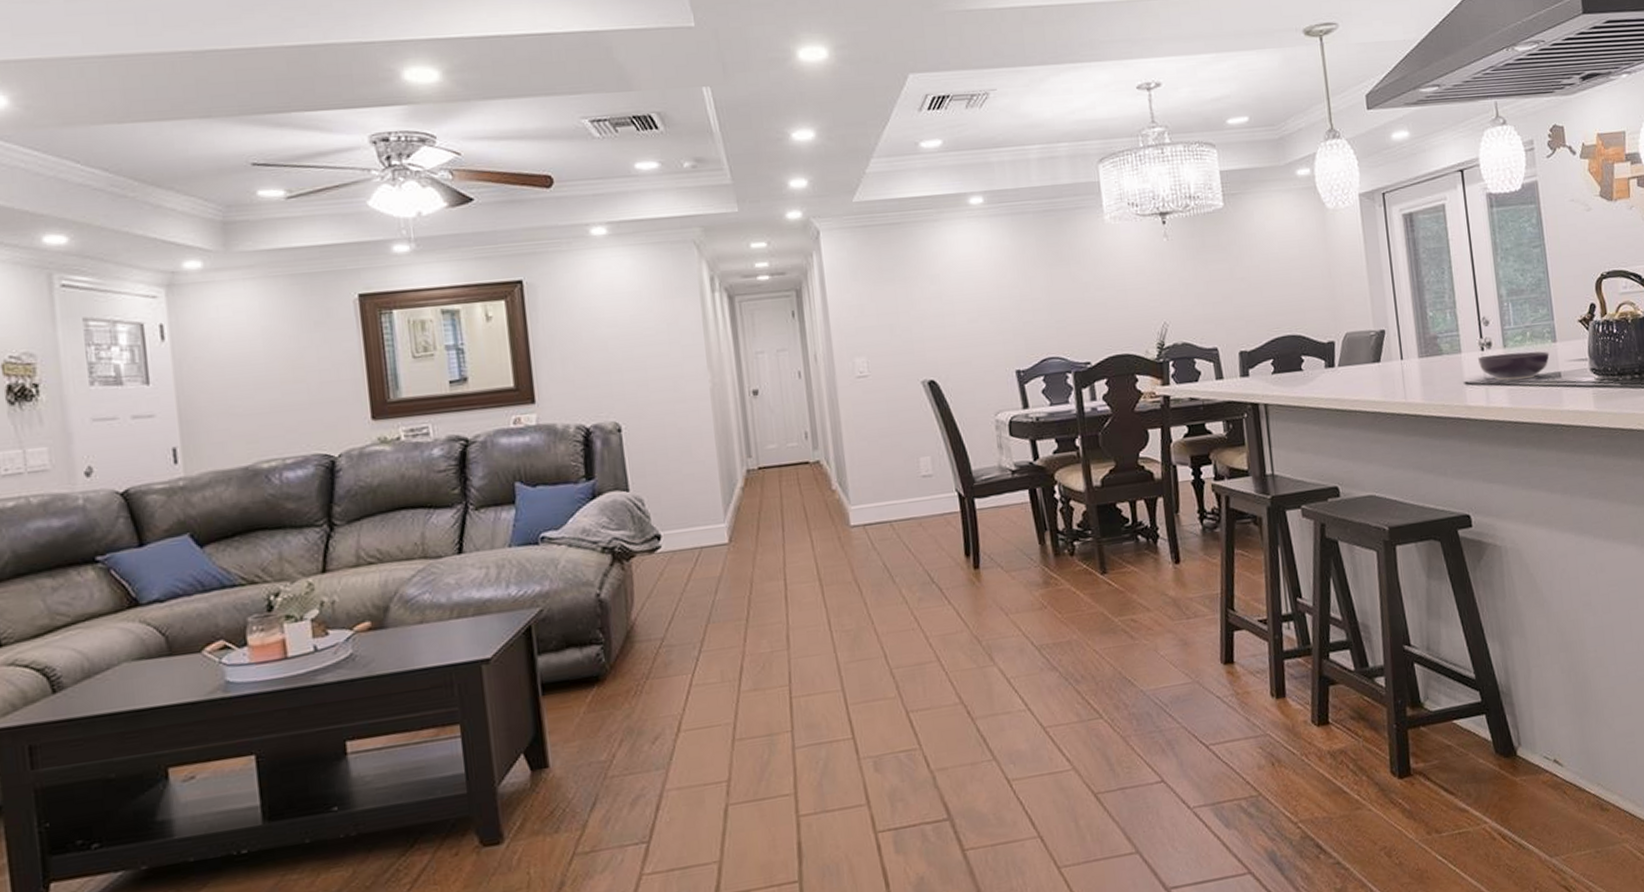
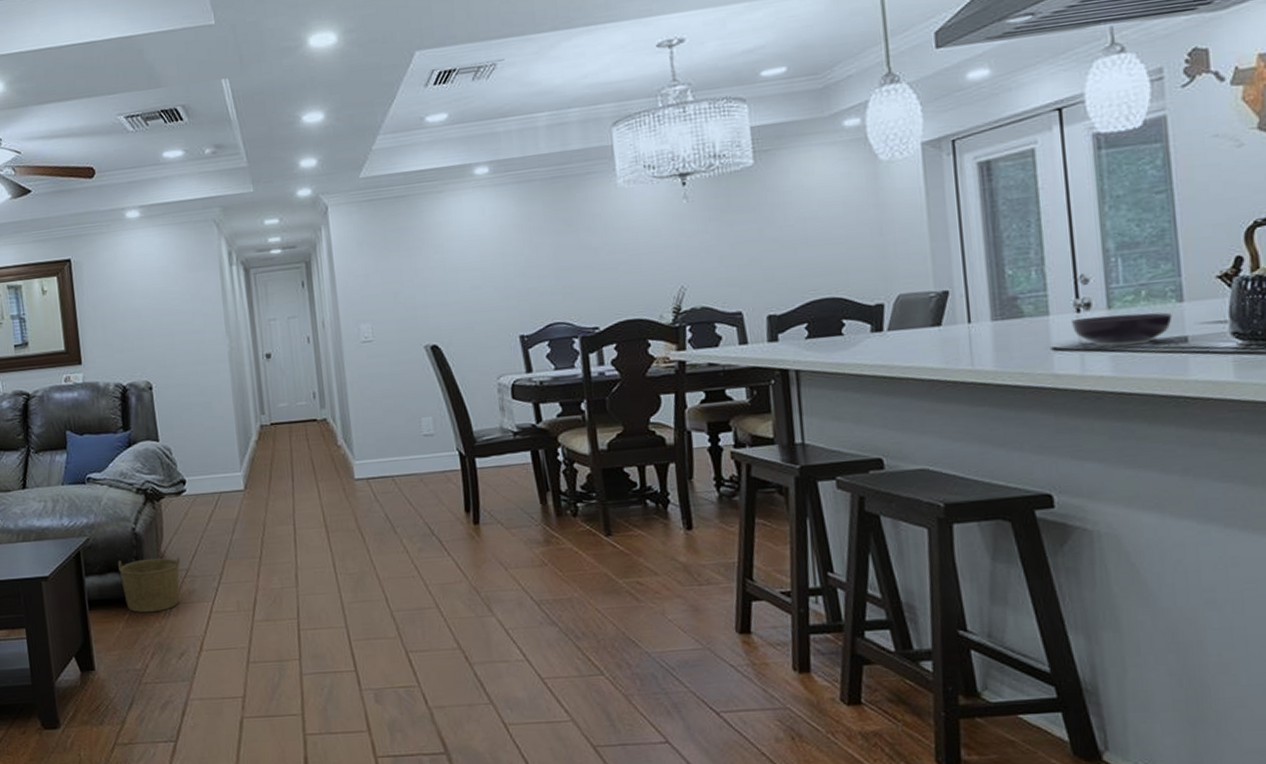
basket: none [578,623,654,694] -> present [118,556,180,613]

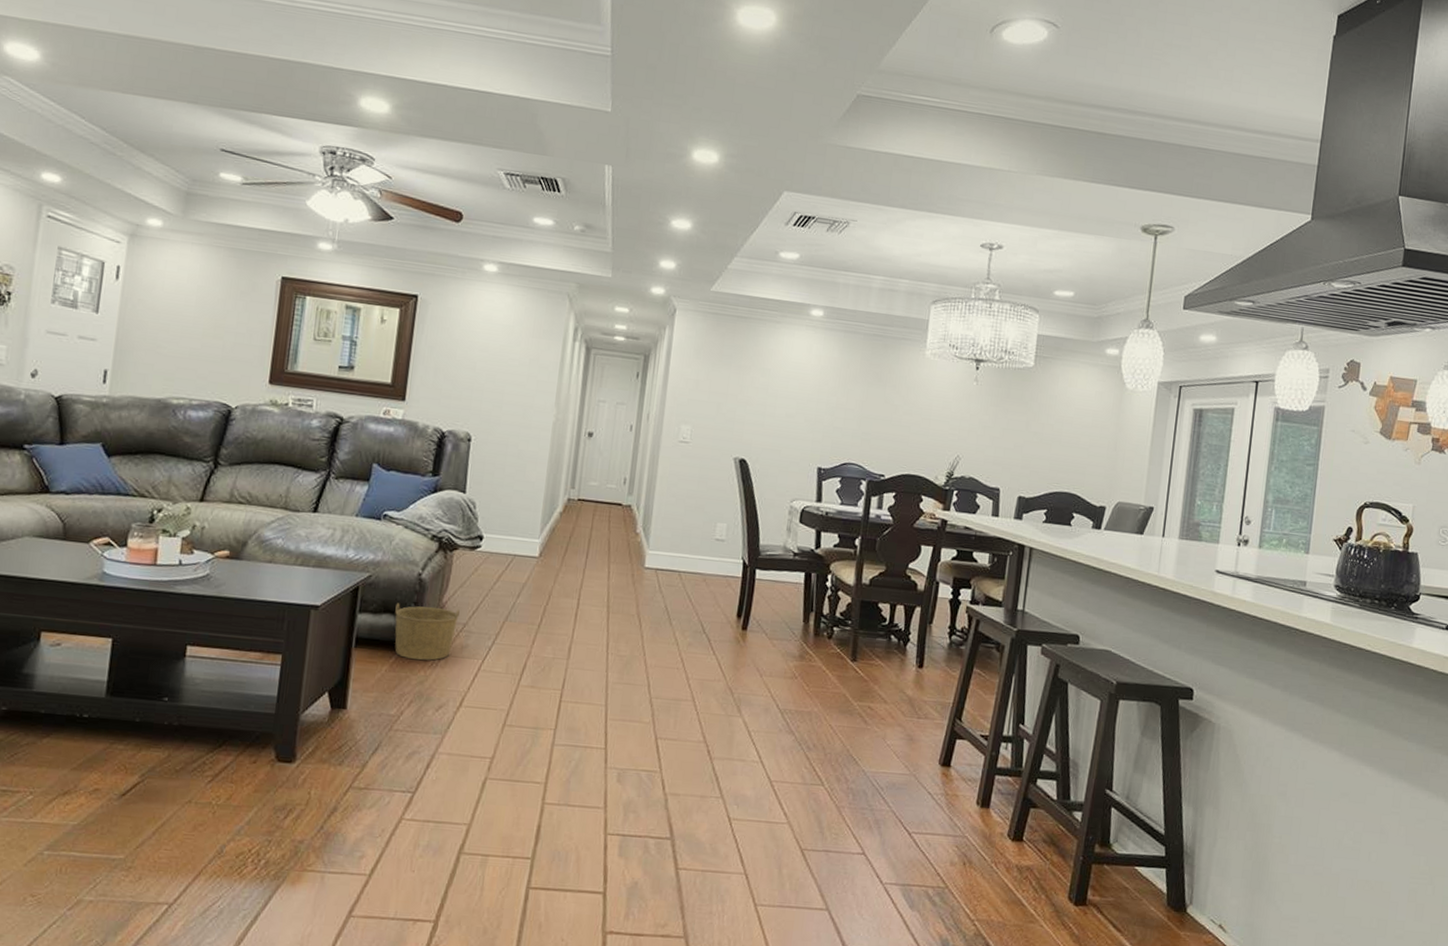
bowl: present [1070,312,1172,346] -> none [1232,550,1300,581]

